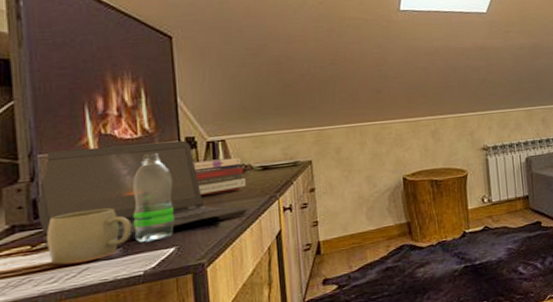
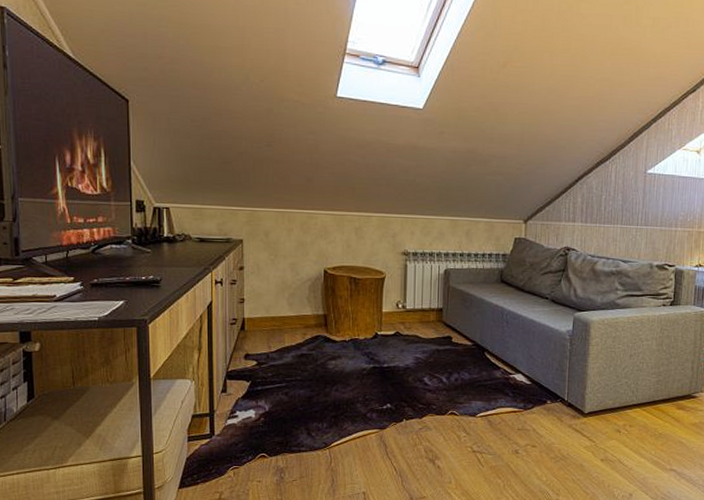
laptop computer: present [36,140,248,244] -> none [17,195,186,289]
mug: present [47,208,132,266] -> none [25,255,90,301]
bottle: present [131,152,176,243] -> none [91,210,125,292]
books: present [192,157,247,197] -> none [141,224,185,259]

